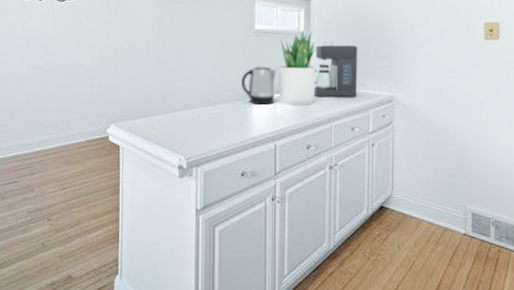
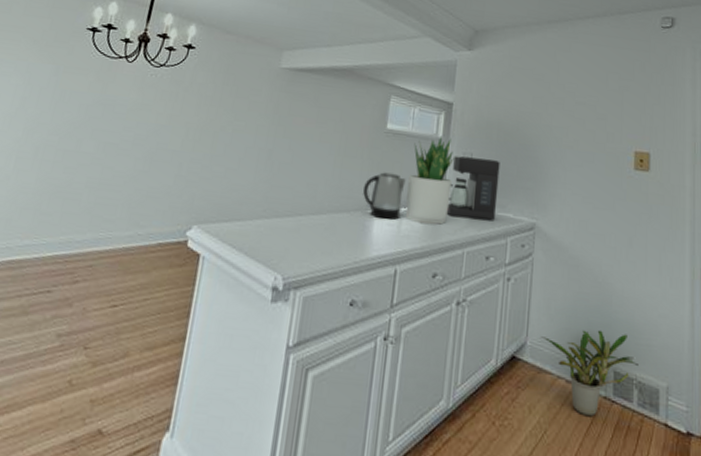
potted plant: none [405,180,494,250] -> present [541,329,638,417]

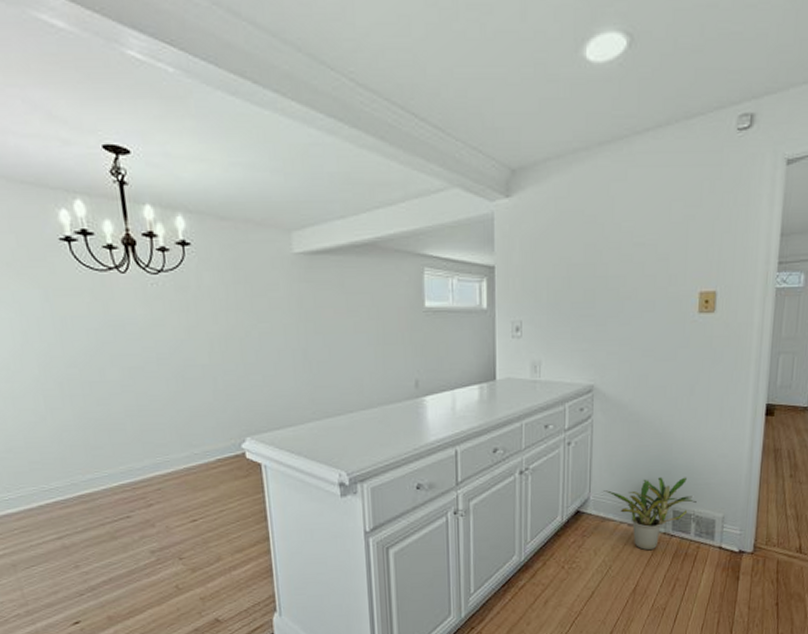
kettle: present [363,172,406,220] -> none [411,355,454,403]
planter: present [405,135,455,225] -> none [457,306,504,403]
coffee maker: present [446,156,500,221] -> none [500,325,553,391]

